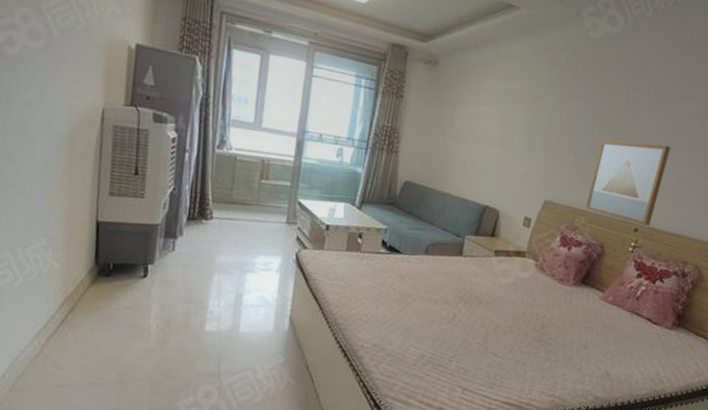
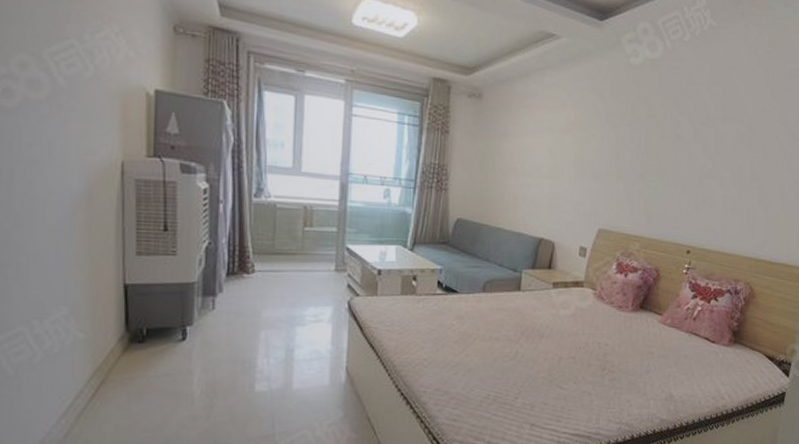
wall art: present [585,140,671,226] -> none [638,165,716,247]

